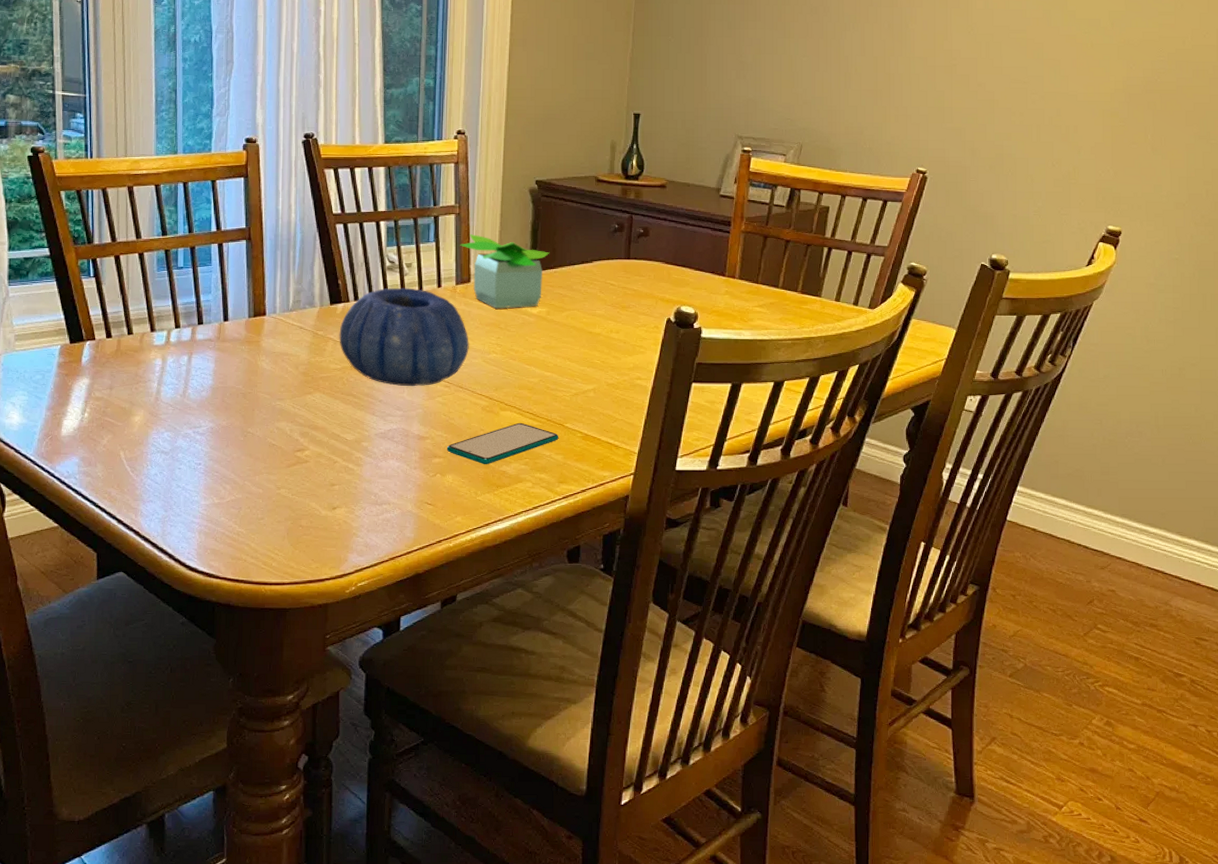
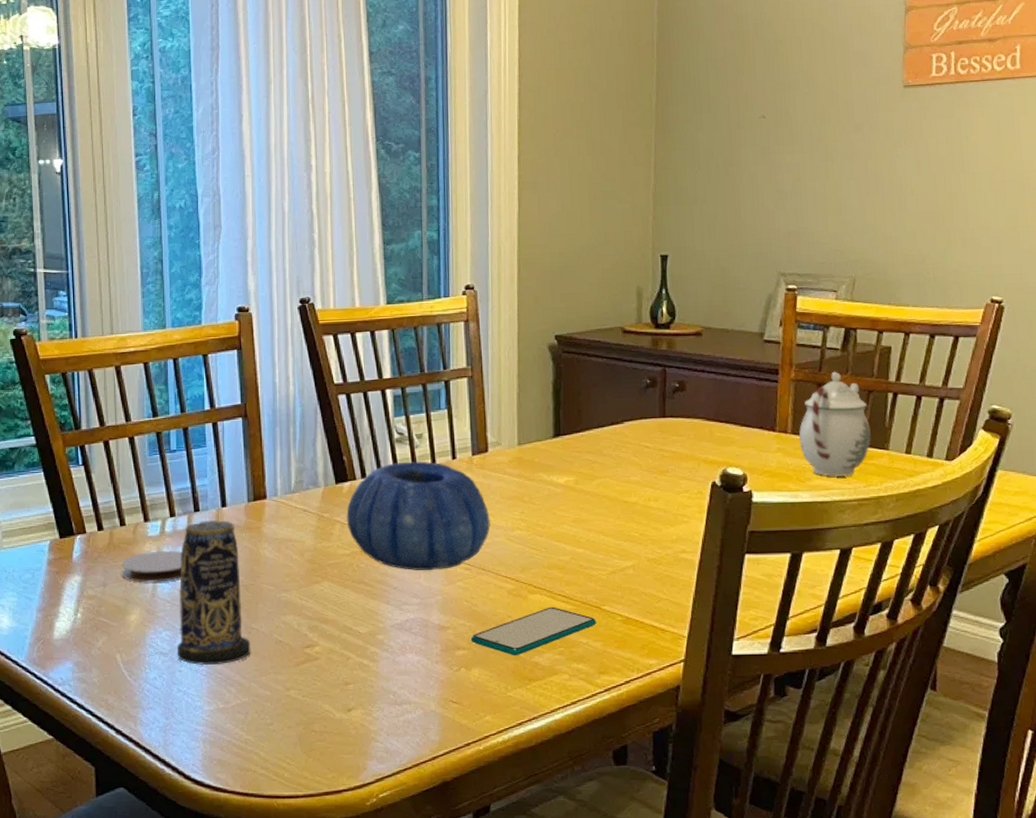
coaster: none [127,358,186,388] -> present [121,550,183,583]
candle: none [178,332,246,464] -> present [178,519,251,665]
potted plant: present [459,234,550,309] -> none [473,398,575,480]
teapot: none [745,225,807,318] -> present [799,371,871,477]

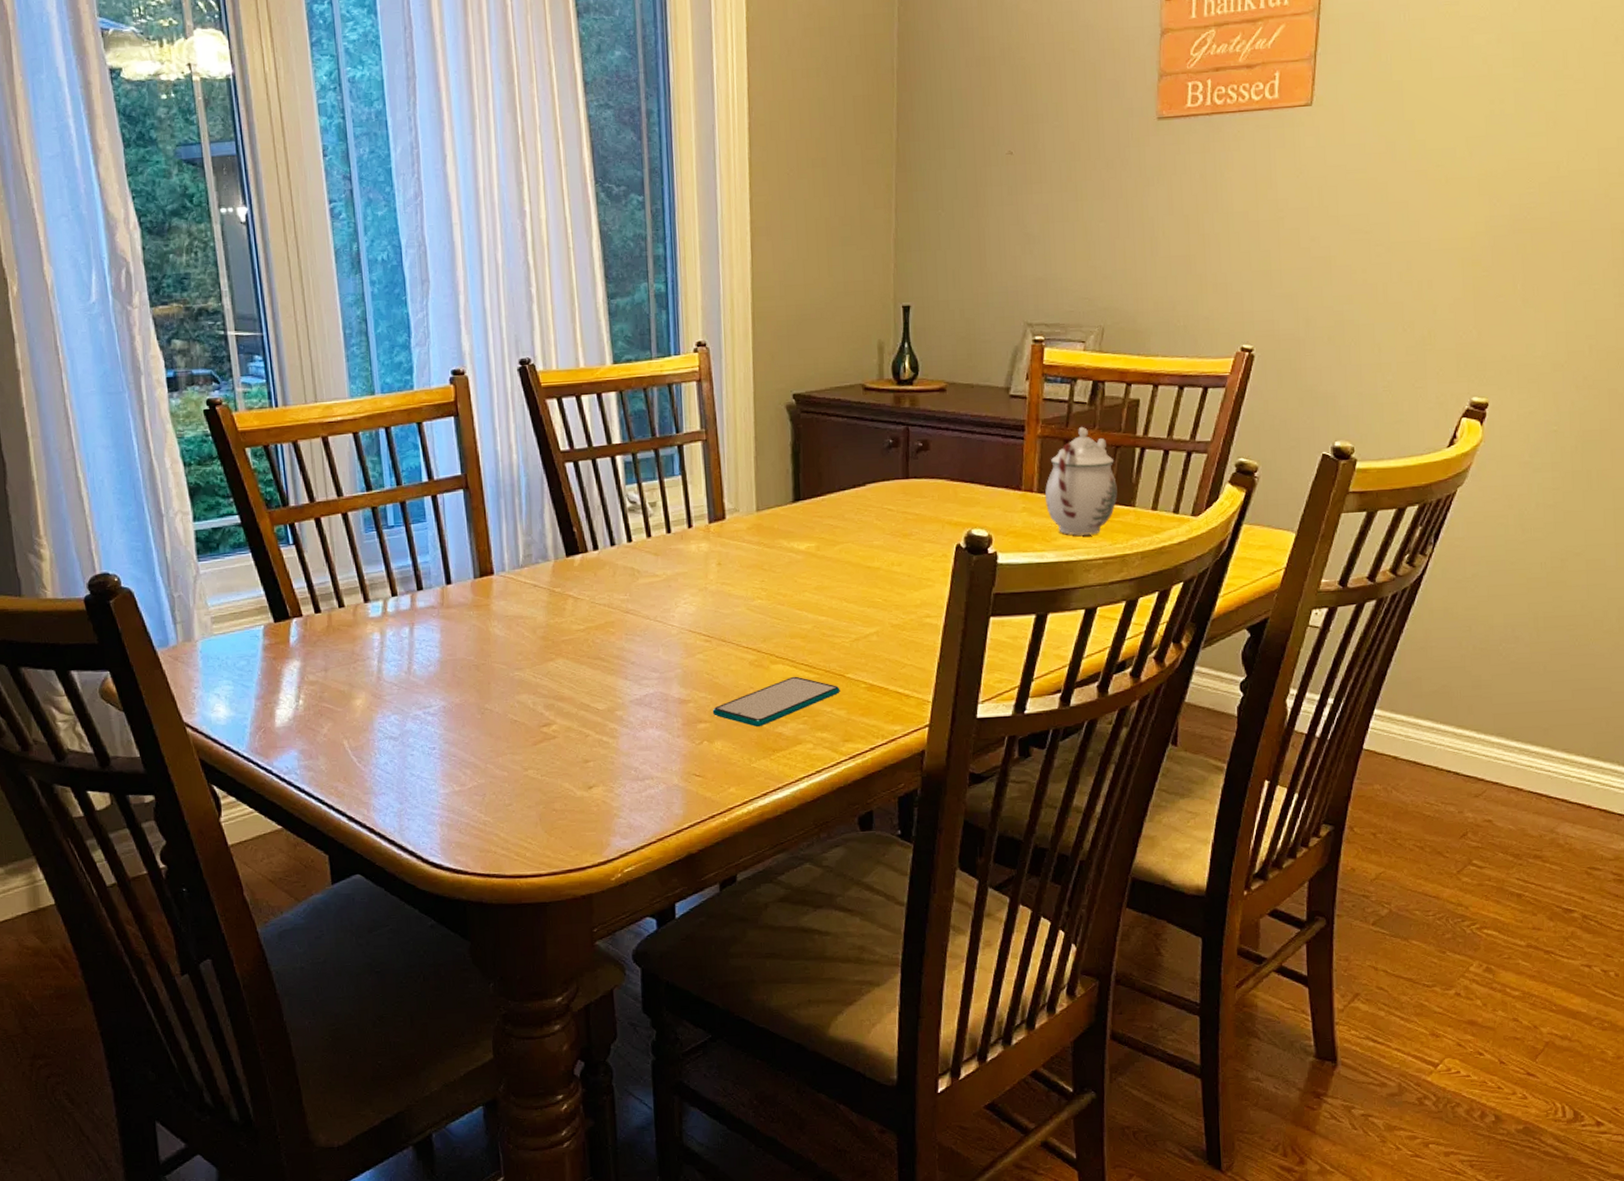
coaster: present [121,550,183,583] -> none [342,631,408,666]
candle: present [178,519,251,665] -> none [405,598,485,748]
decorative bowl: present [346,461,490,571] -> none [579,530,730,644]

